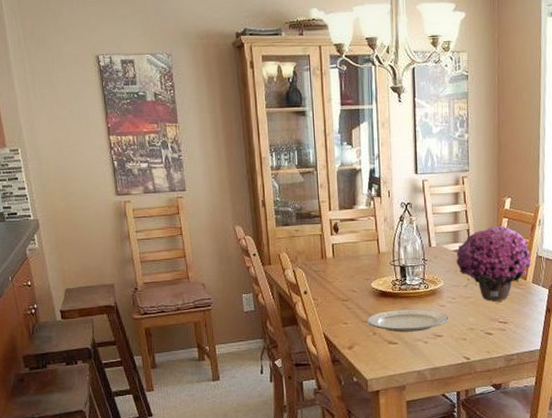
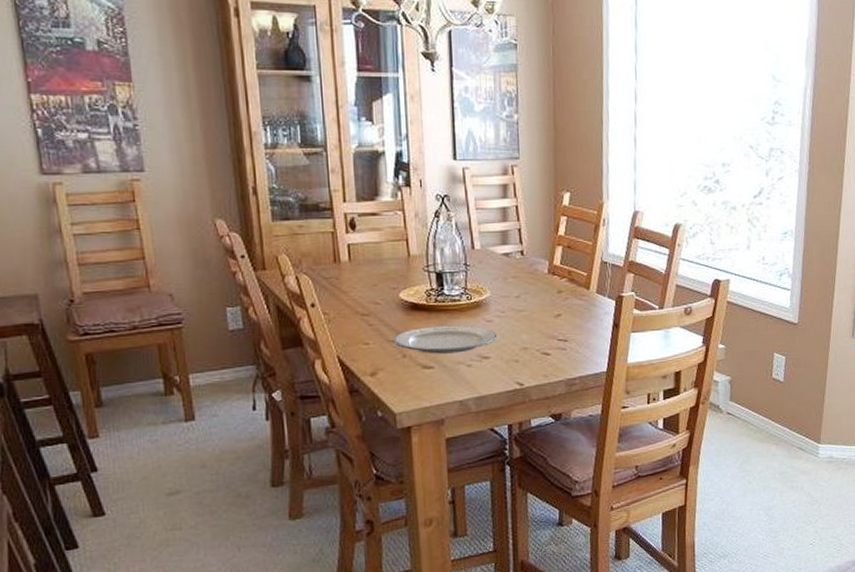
flower: present [456,225,531,302] -> none [505,224,595,315]

